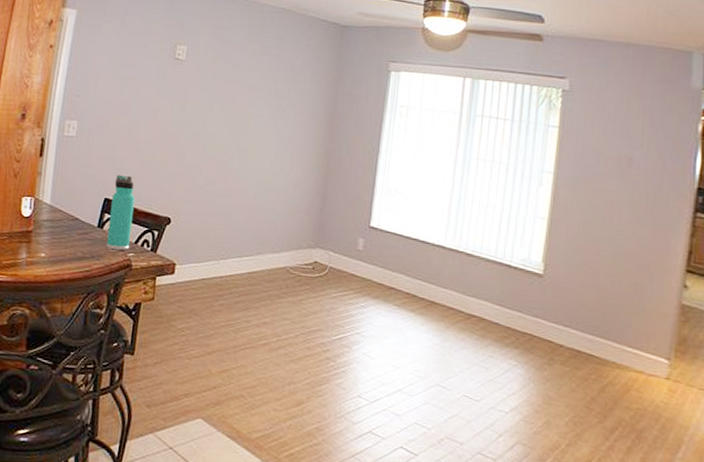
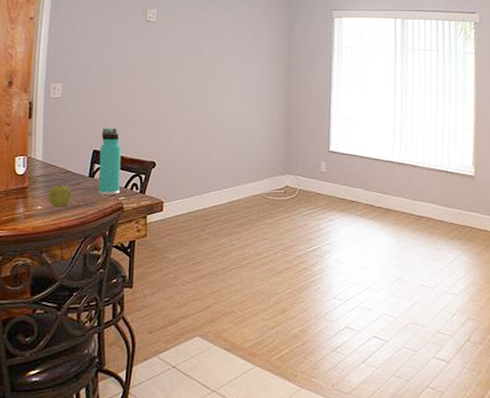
fruit: none [53,232,78,257] -> present [49,185,72,207]

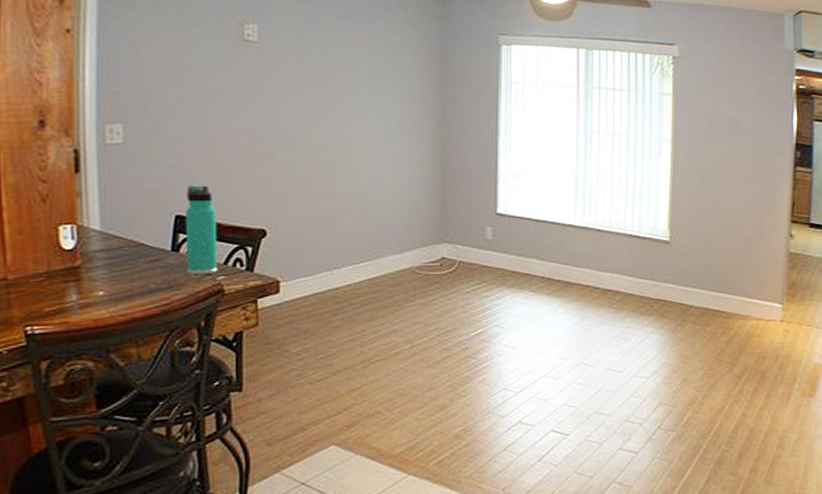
fruit: present [49,185,72,207] -> none [114,262,148,293]

